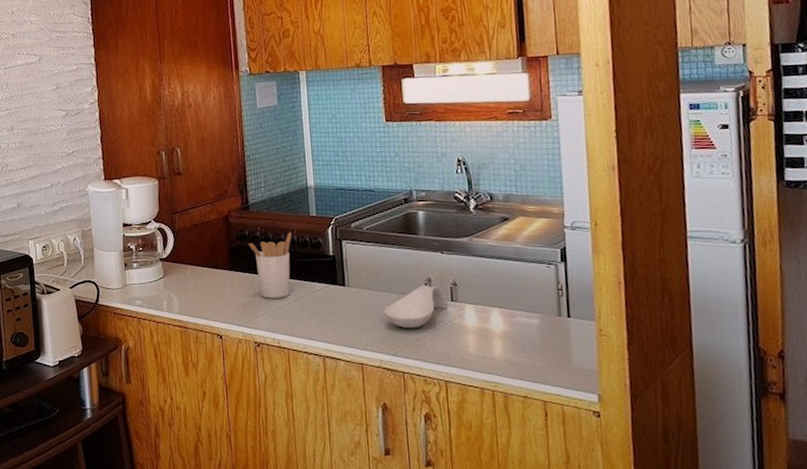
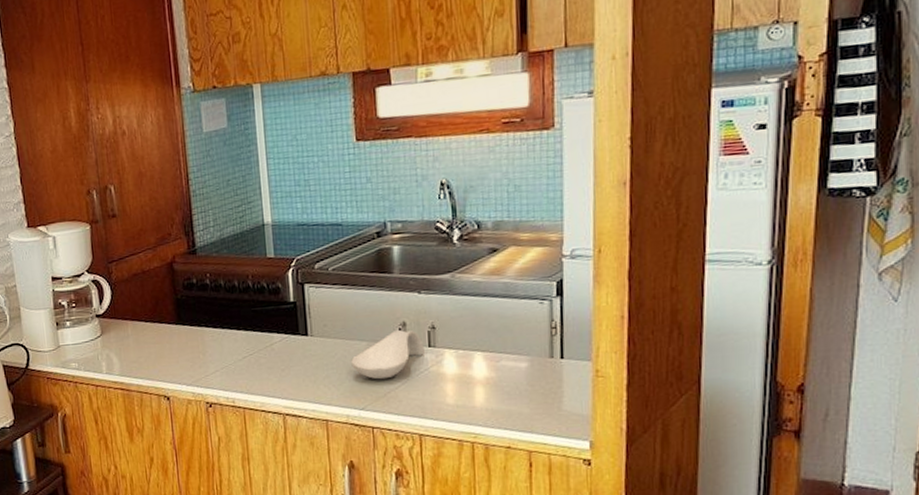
utensil holder: present [248,232,292,299] -> none [196,277,247,354]

